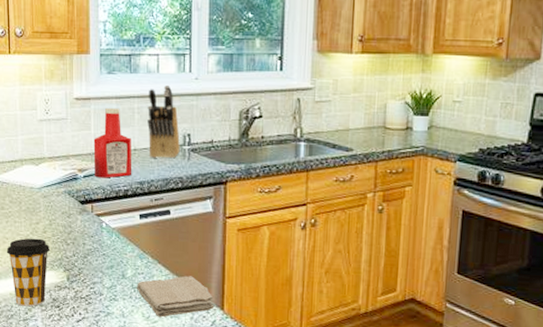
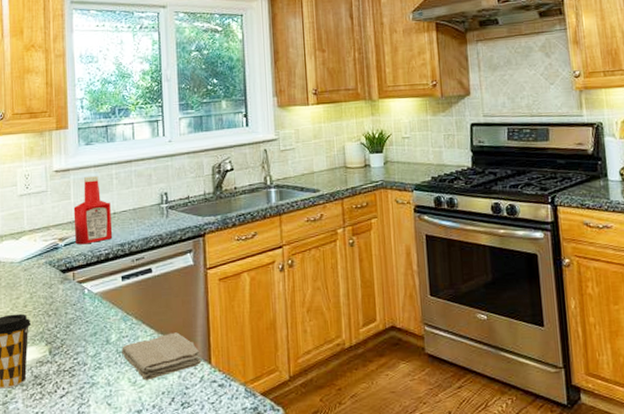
knife block: present [147,85,180,159] -> none [125,150,158,219]

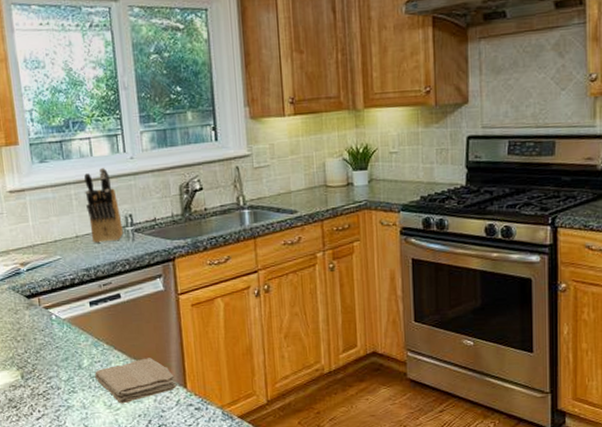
ketchup bottle: present [73,175,113,245] -> none [32,196,77,270]
knife block: none [125,150,158,219] -> present [84,168,123,243]

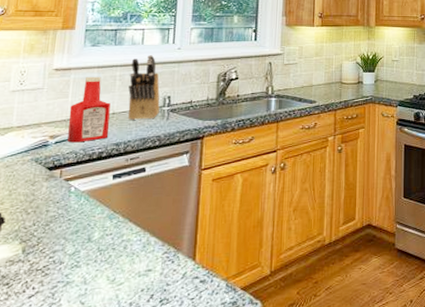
ketchup bottle: none [32,196,77,270] -> present [67,76,111,143]
washcloth: present [94,358,177,404] -> none [102,230,186,278]

